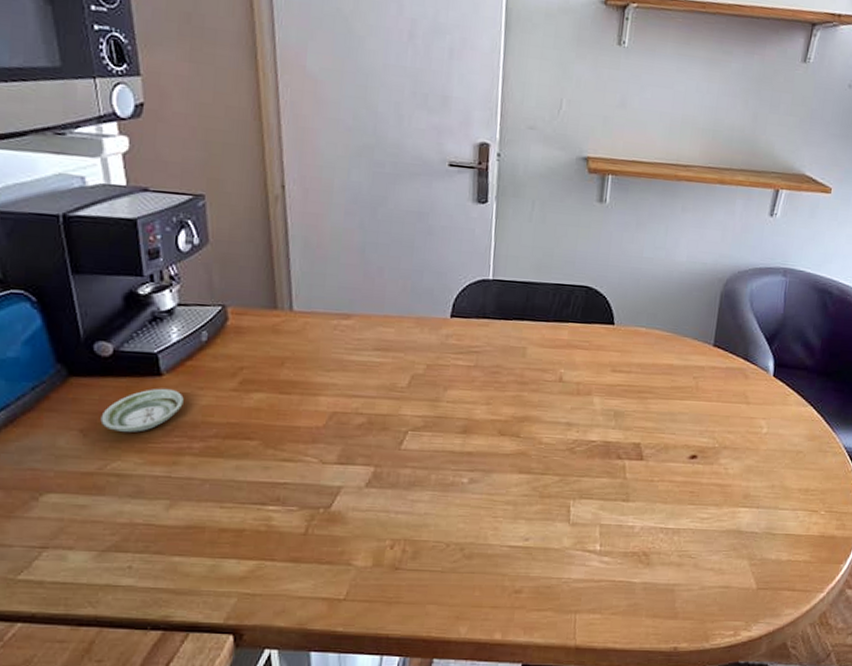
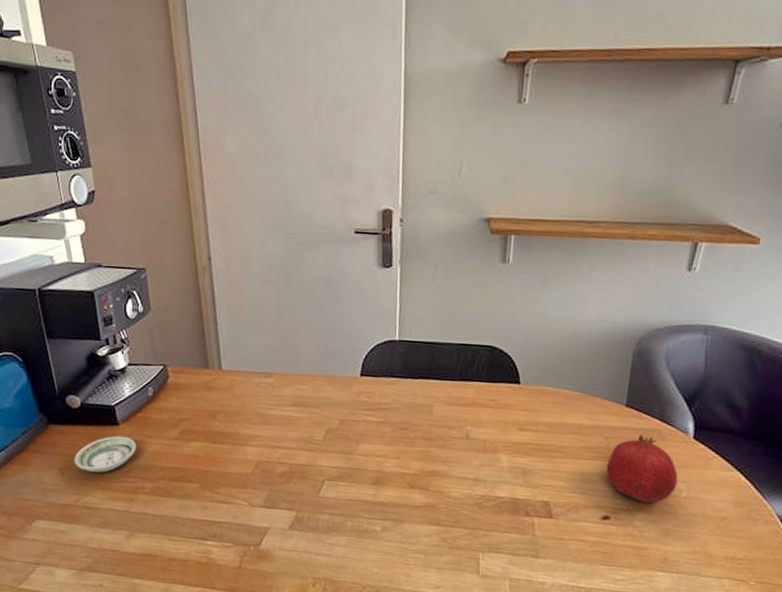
fruit: none [694,373,760,441] -> present [606,434,679,503]

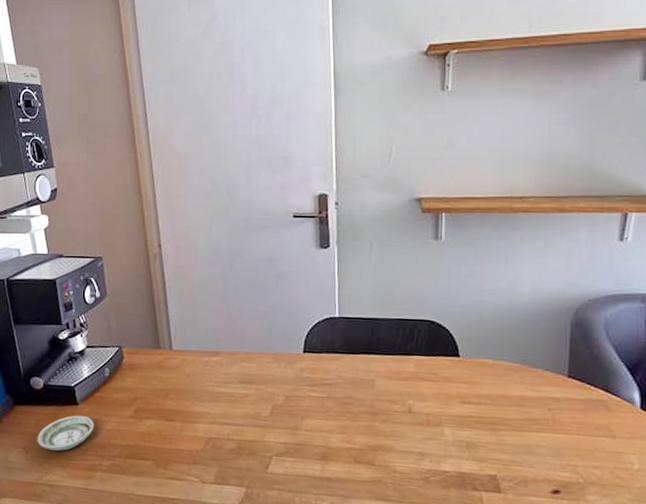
fruit: present [606,434,679,503] -> none [552,405,628,477]

